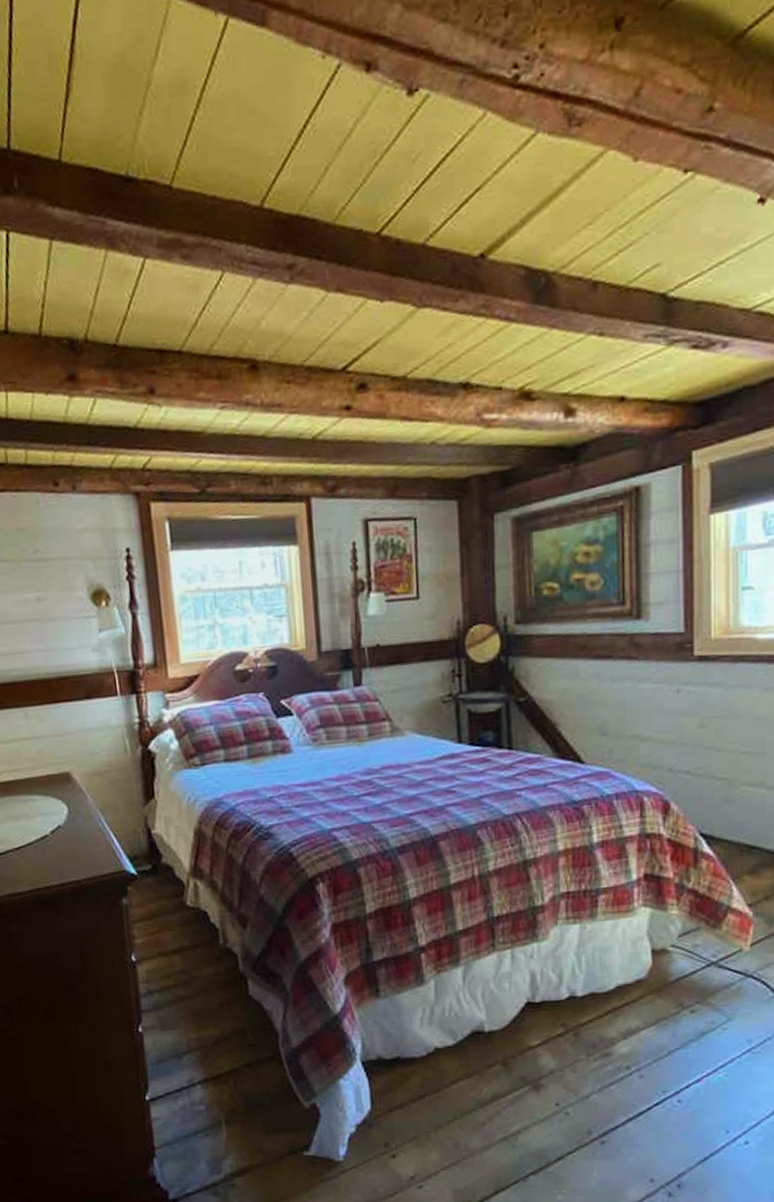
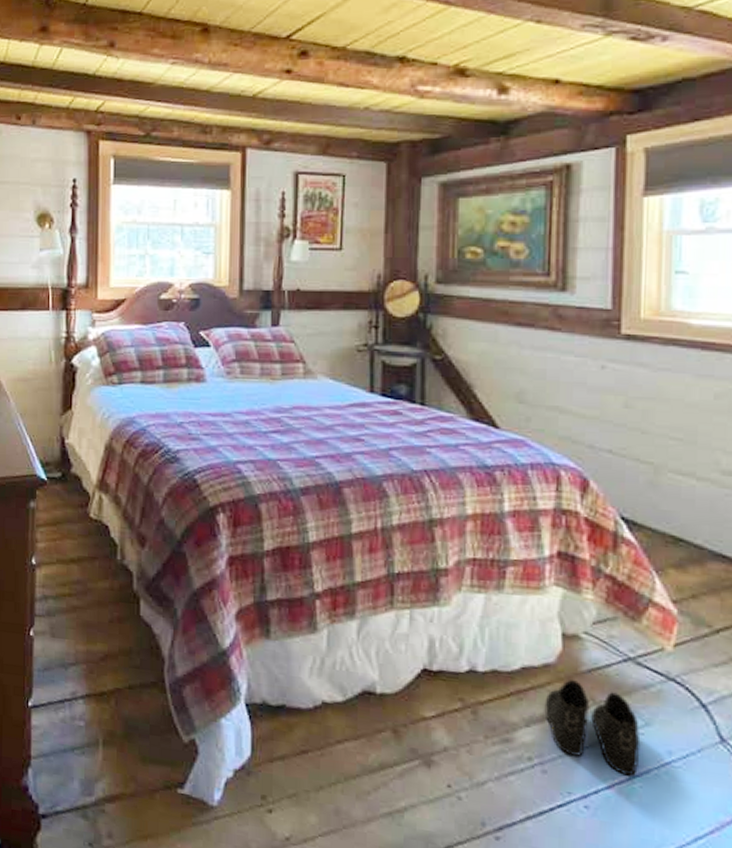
boots: none [639,991,724,1068] -> present [544,680,641,776]

